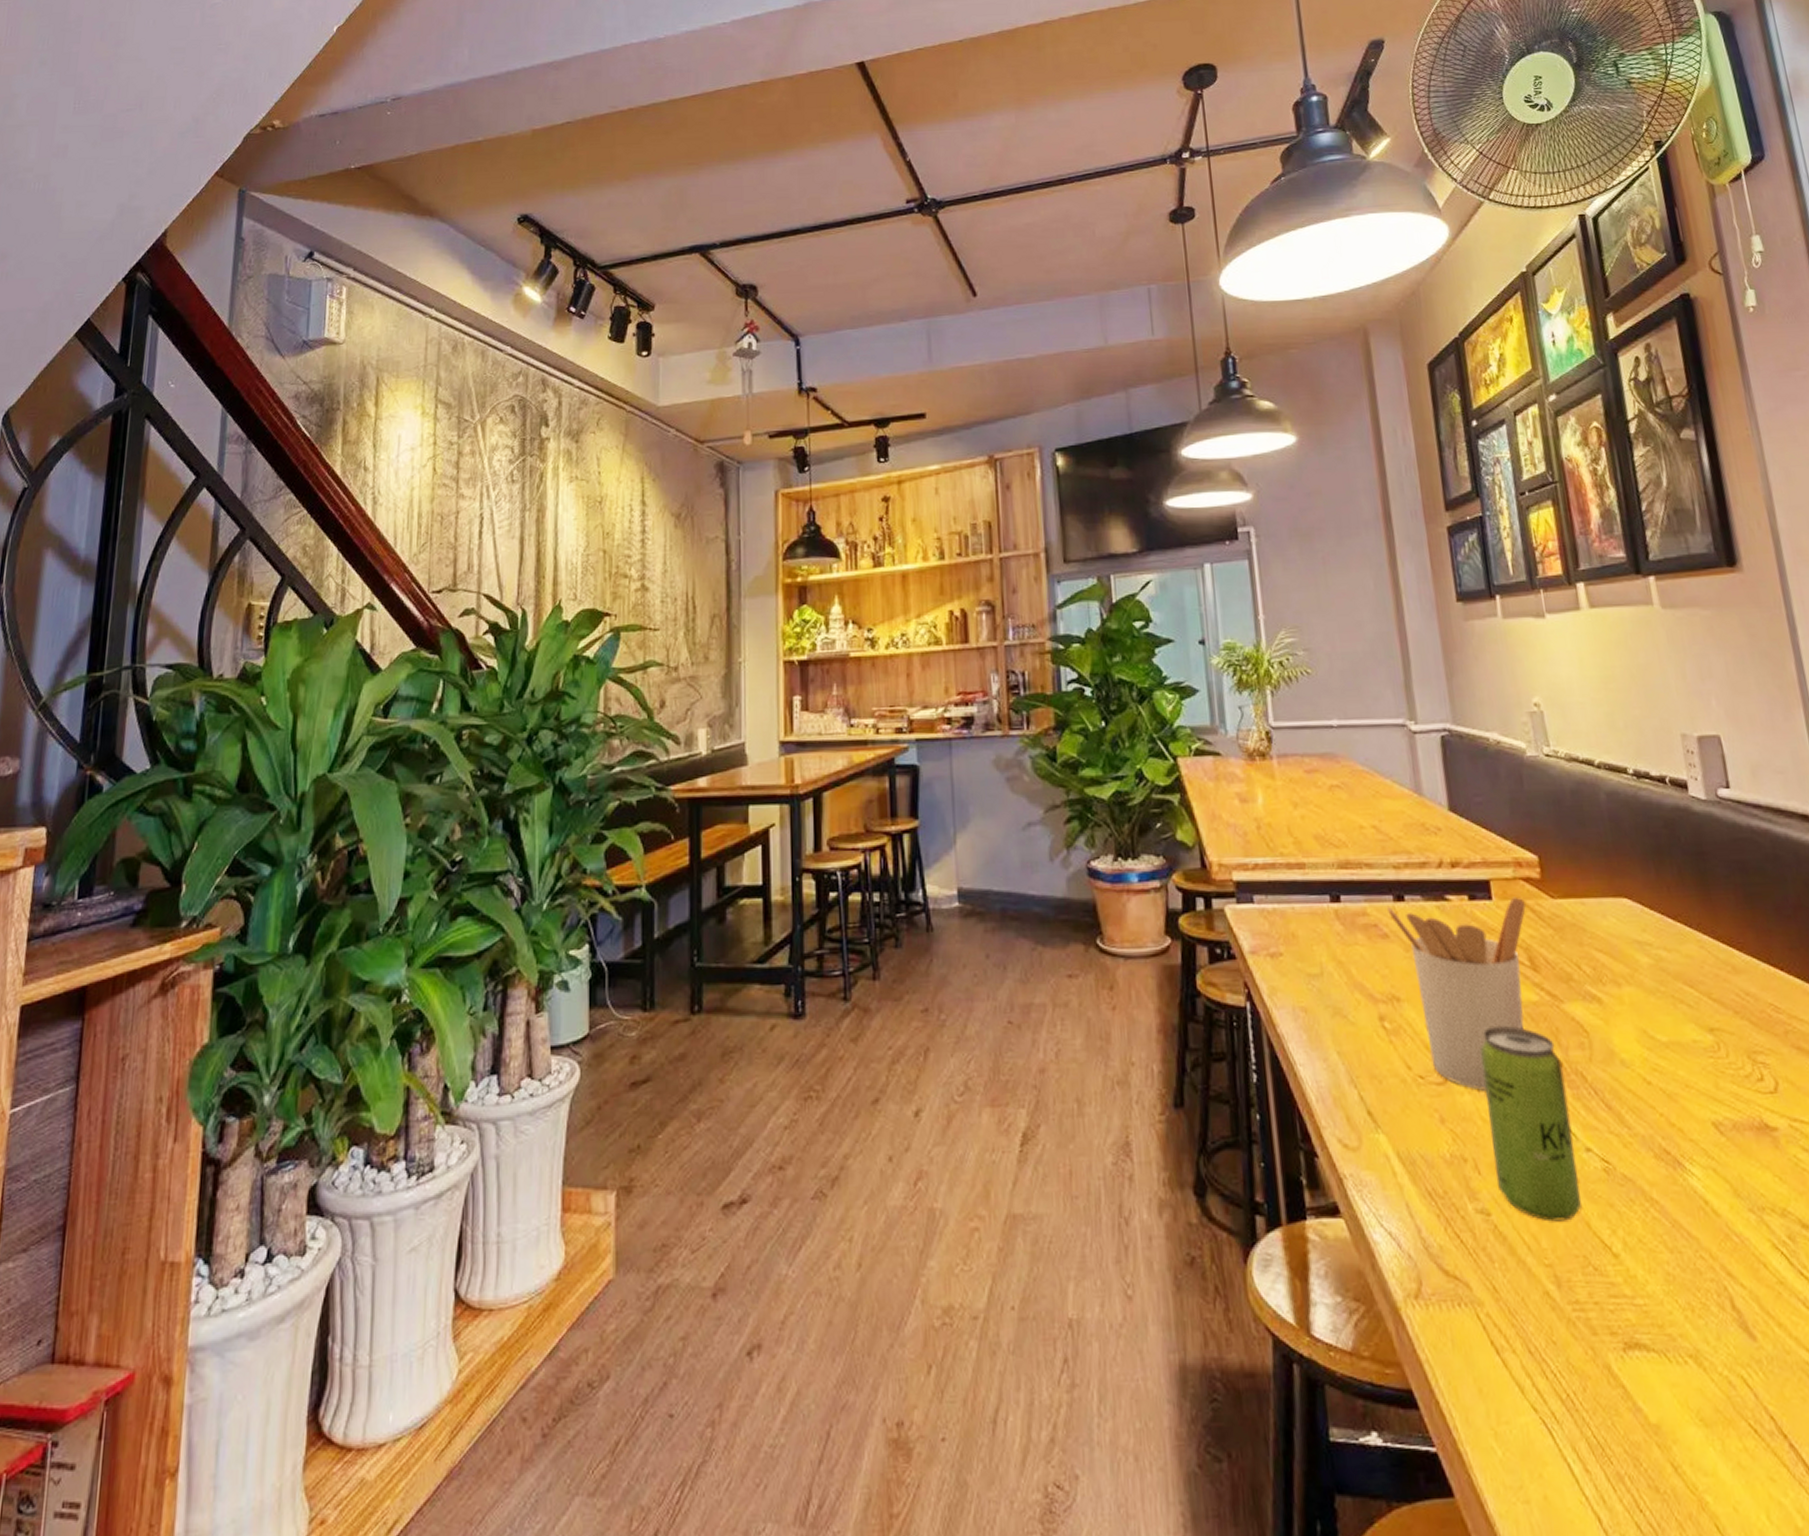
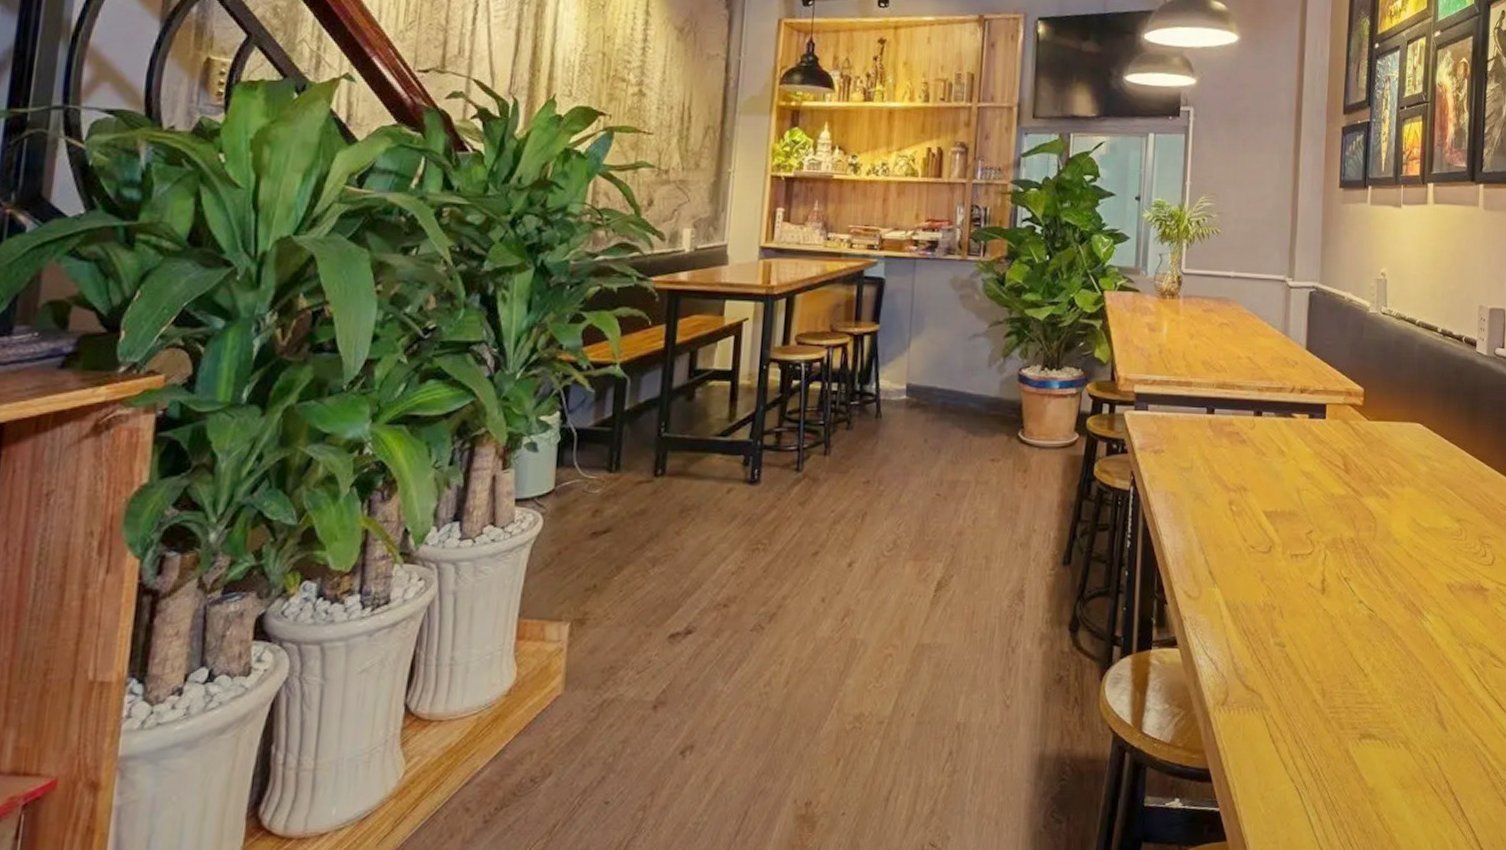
utensil holder: present [1386,896,1527,1091] -> none [1247,417,1350,558]
beverage can: present [1480,1026,1581,1222] -> none [1293,512,1354,652]

